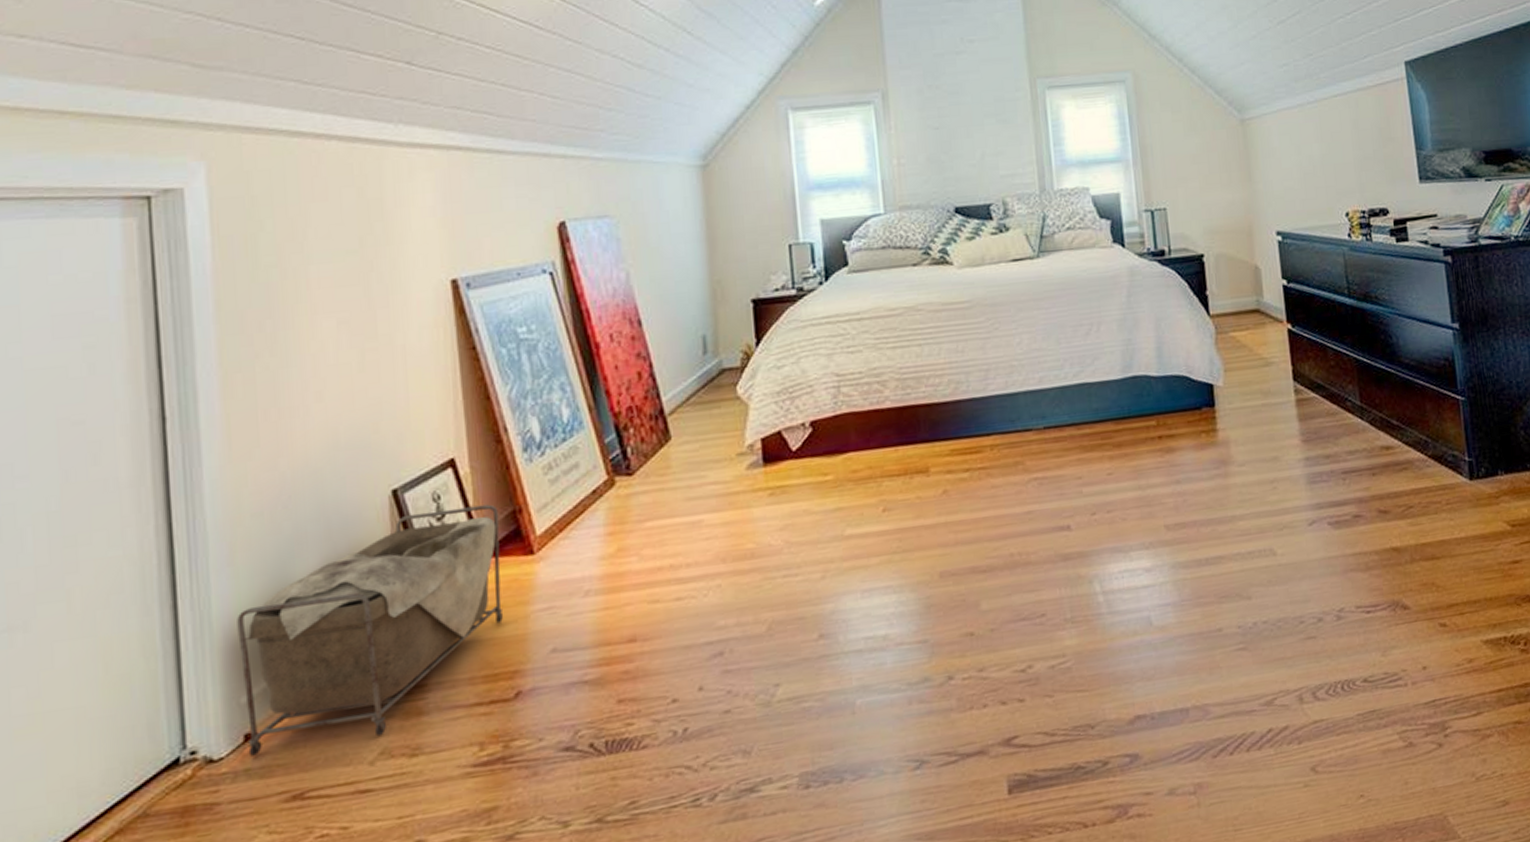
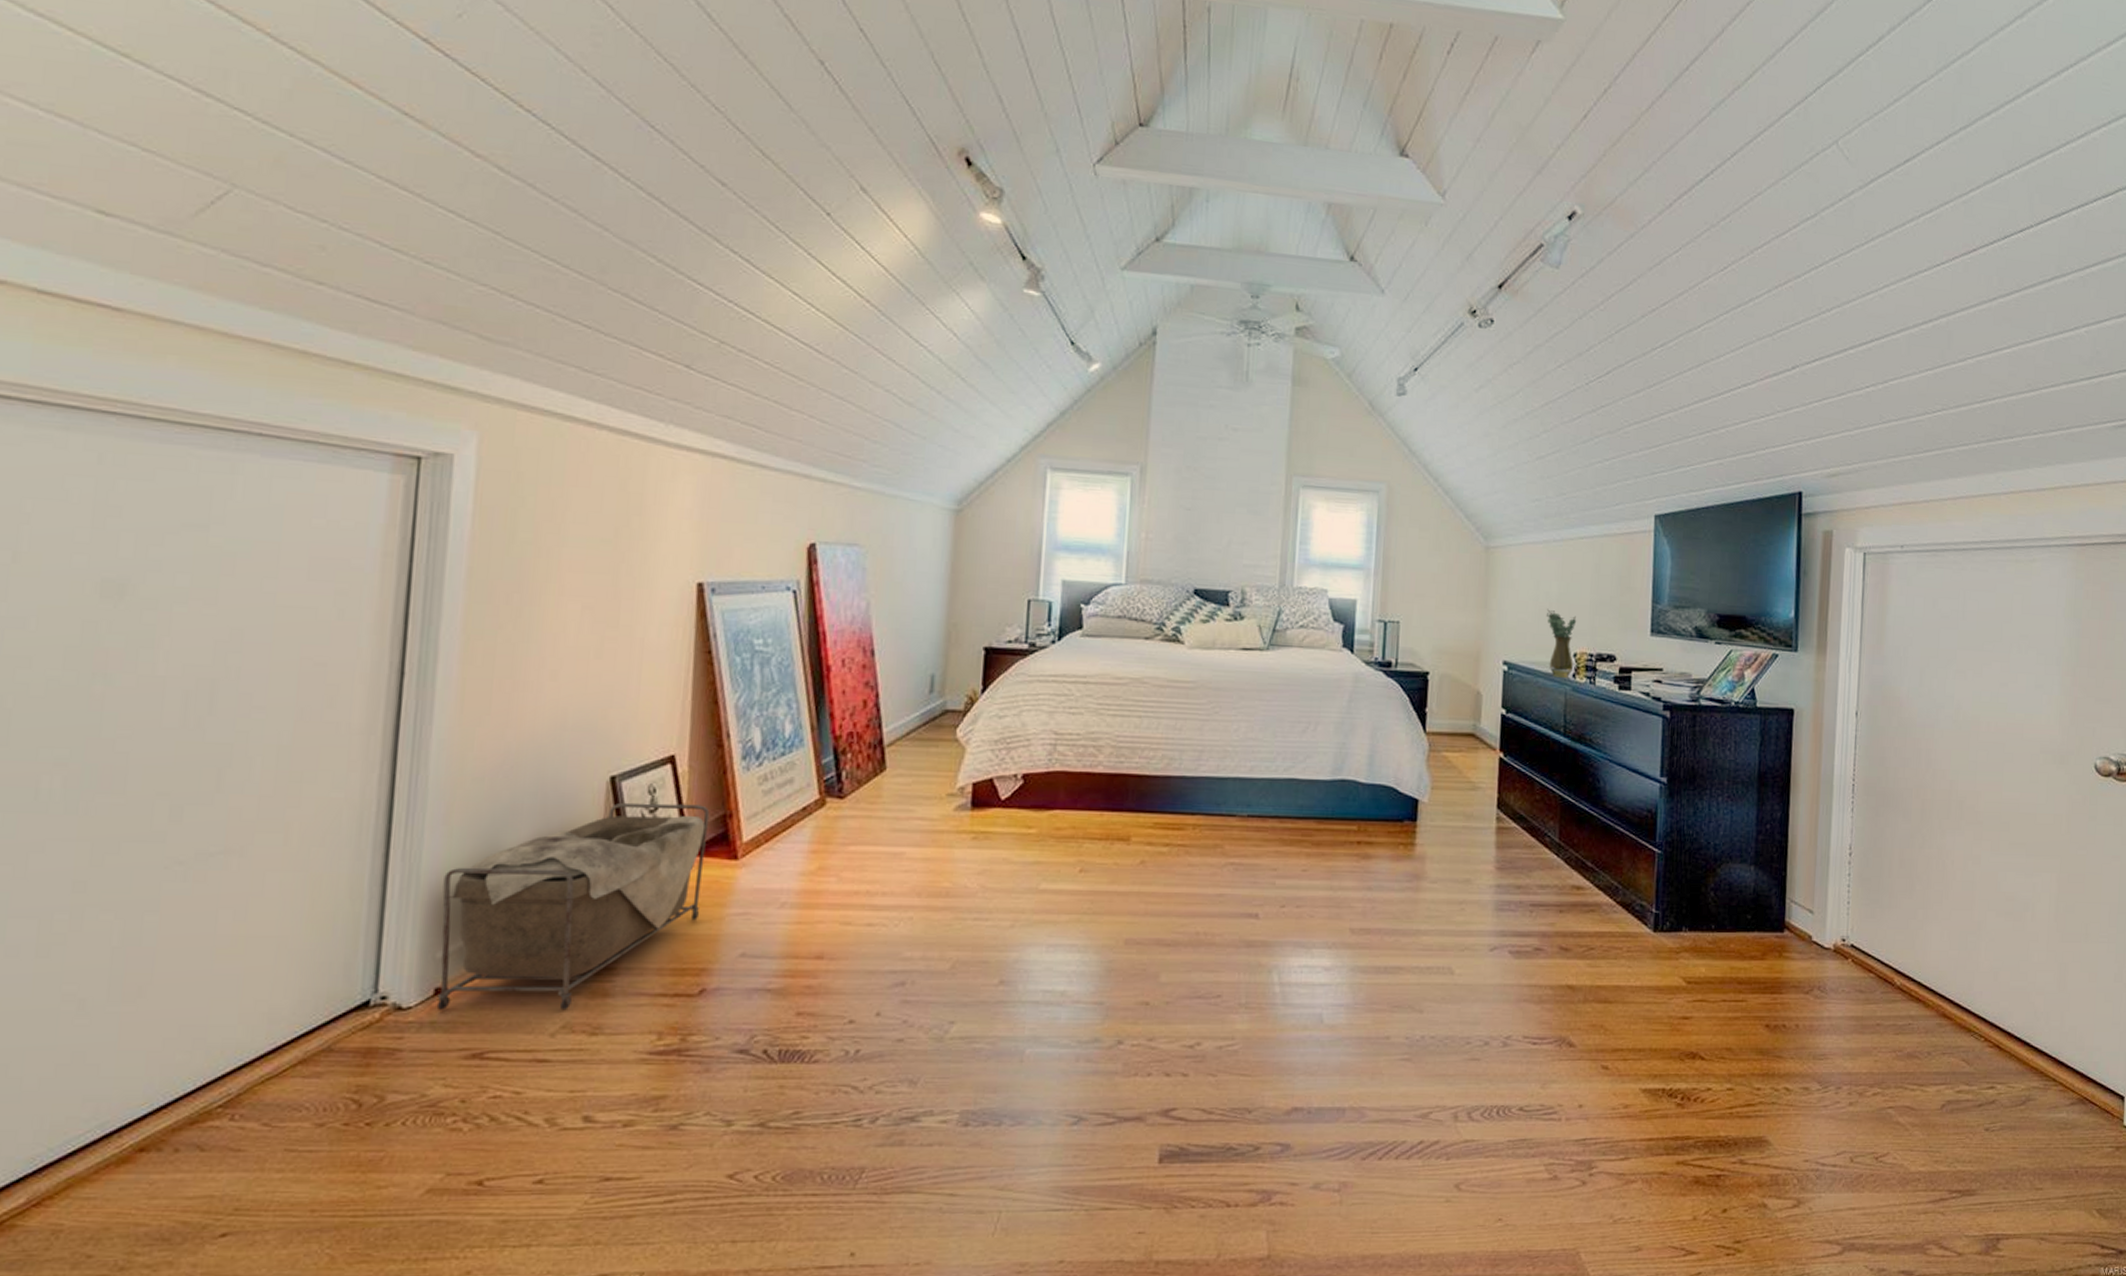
vase: none [1311,172,1347,240] -> present [1546,609,1577,679]

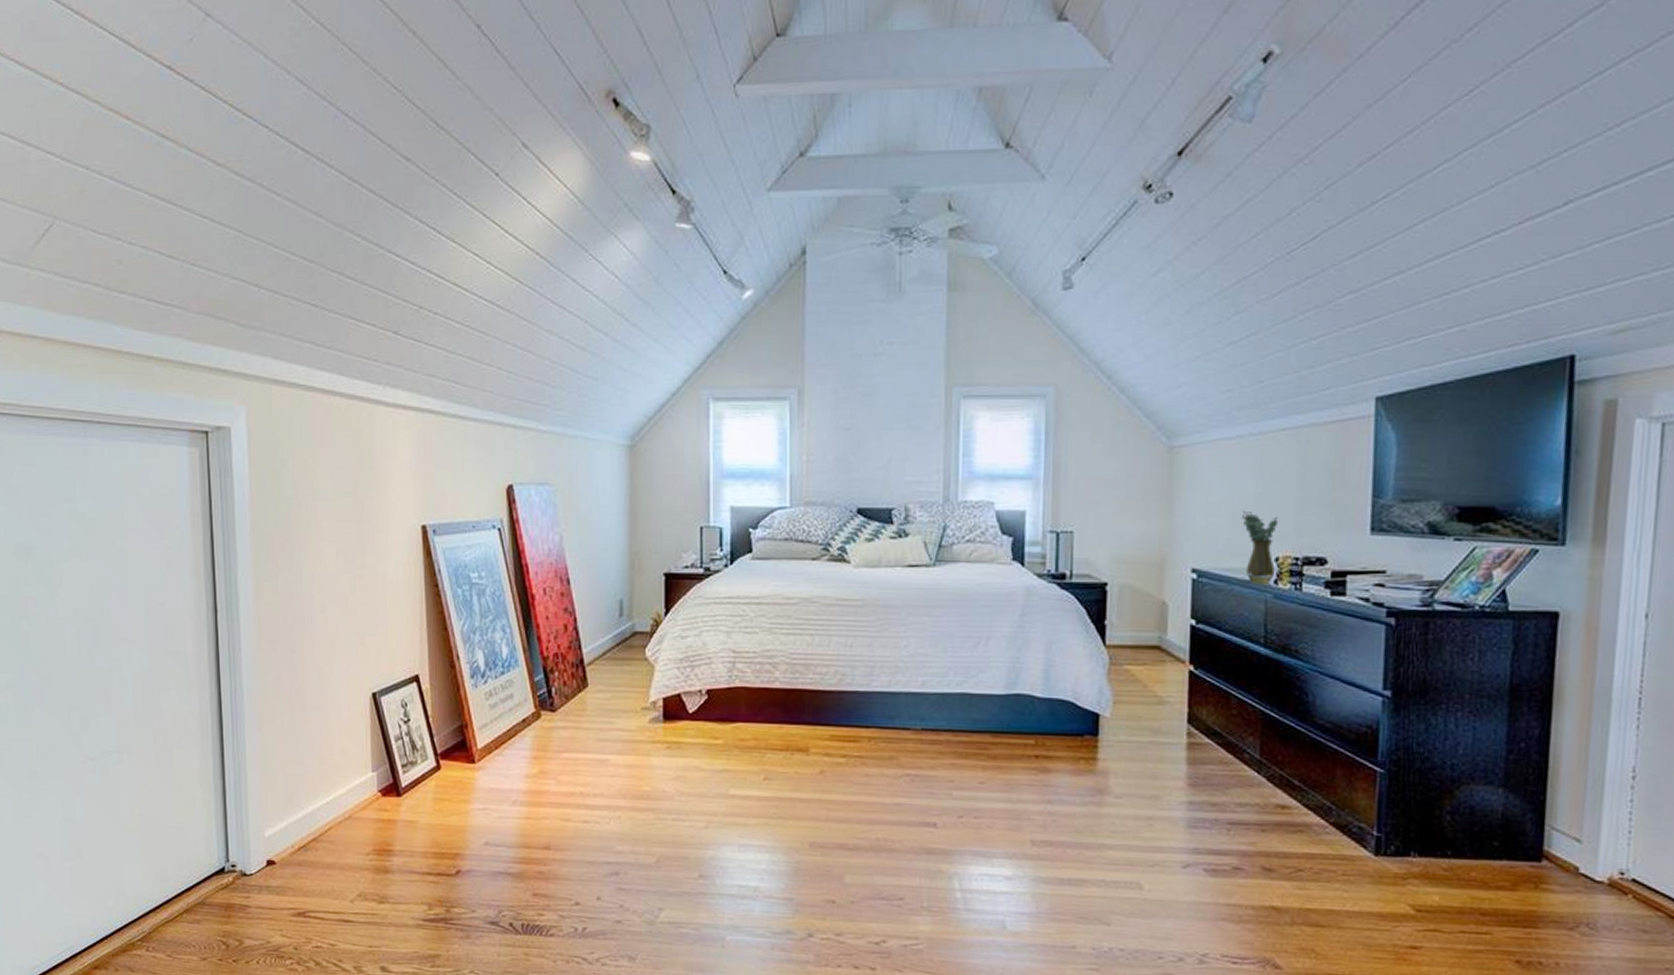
laundry basket: present [436,802,710,1011] -> none [263,714,450,883]

